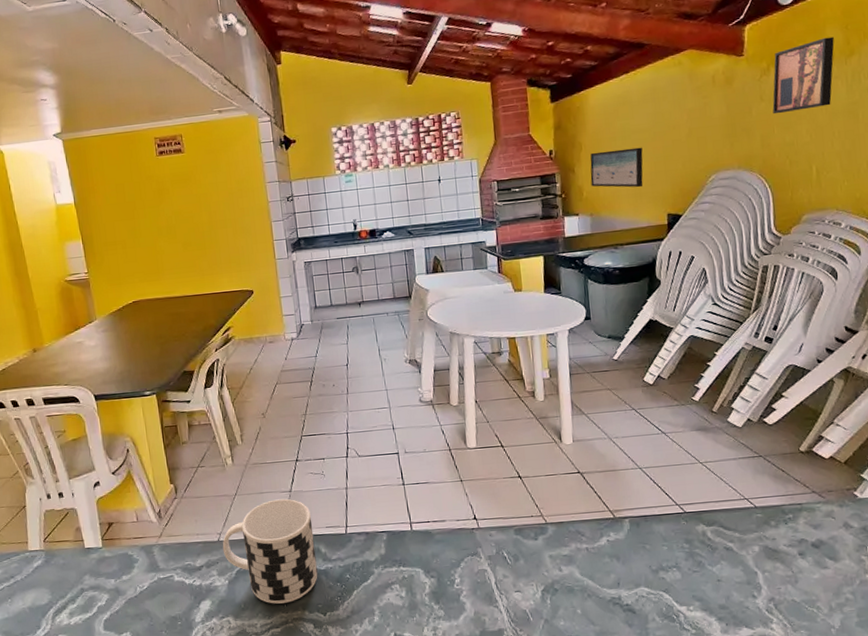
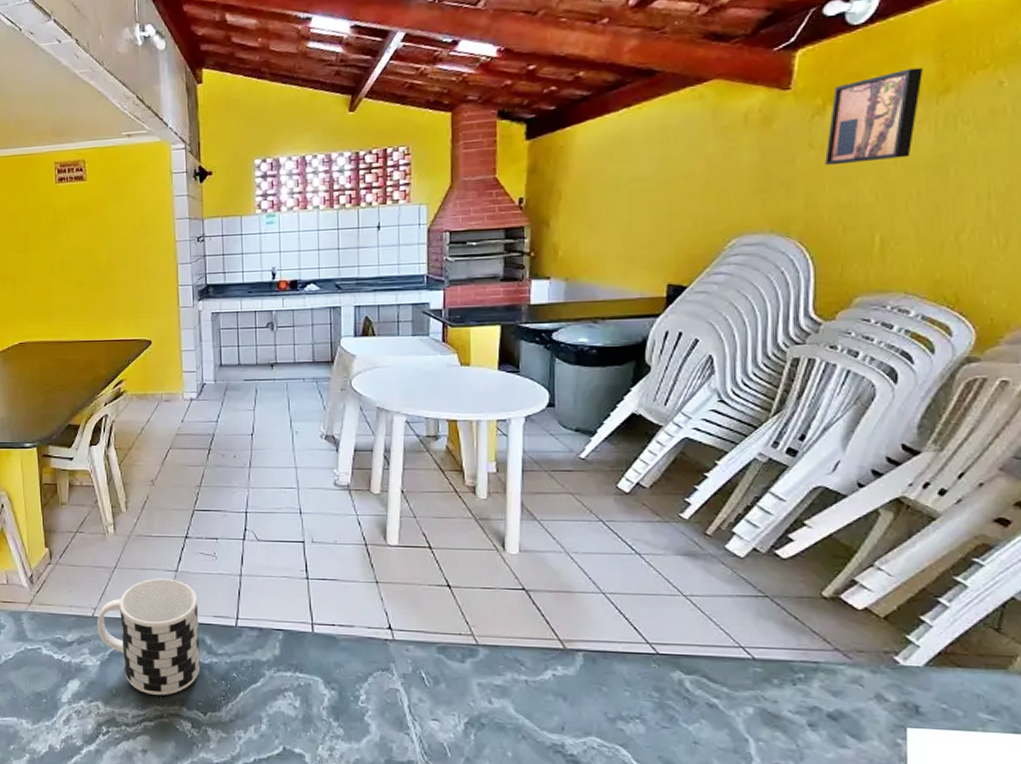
wall art: present [590,147,643,188] -> none [569,199,641,250]

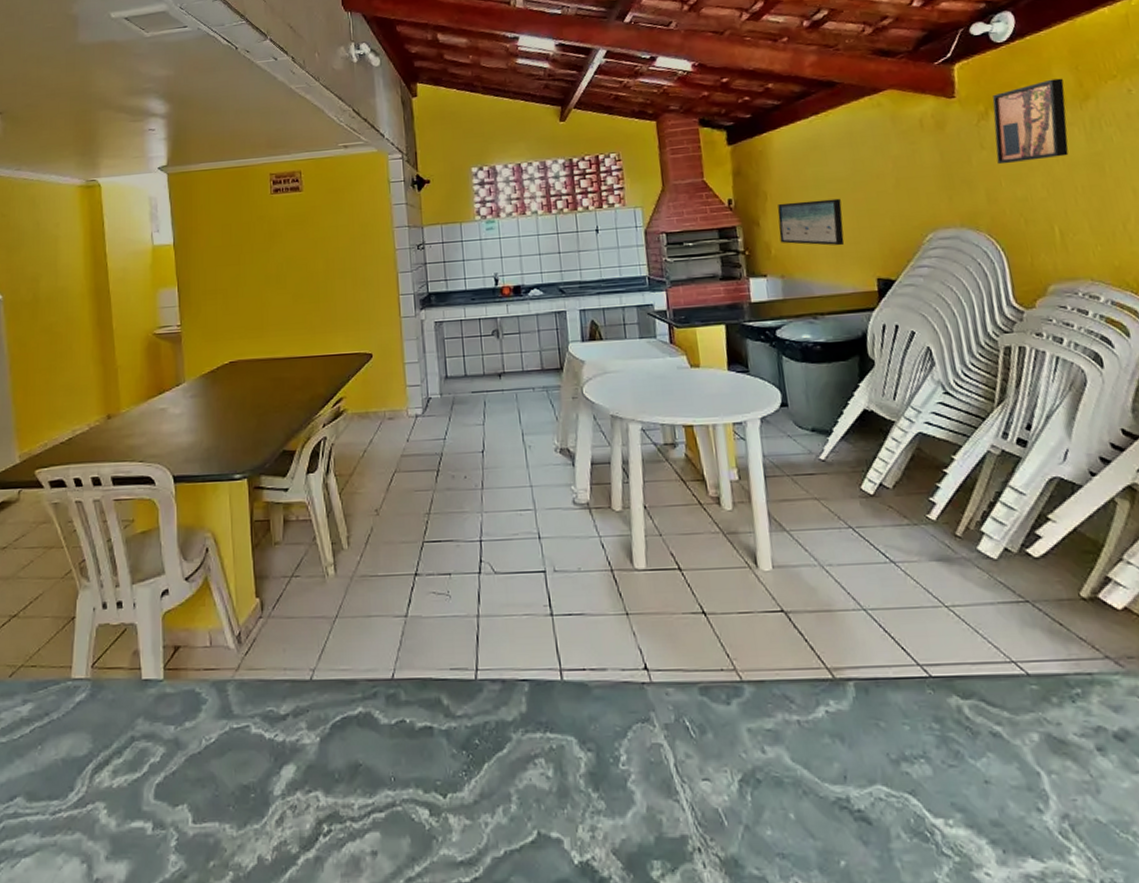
cup: present [96,578,201,695] -> none [315,626,438,776]
wall art: none [569,199,641,250] -> present [777,198,845,246]

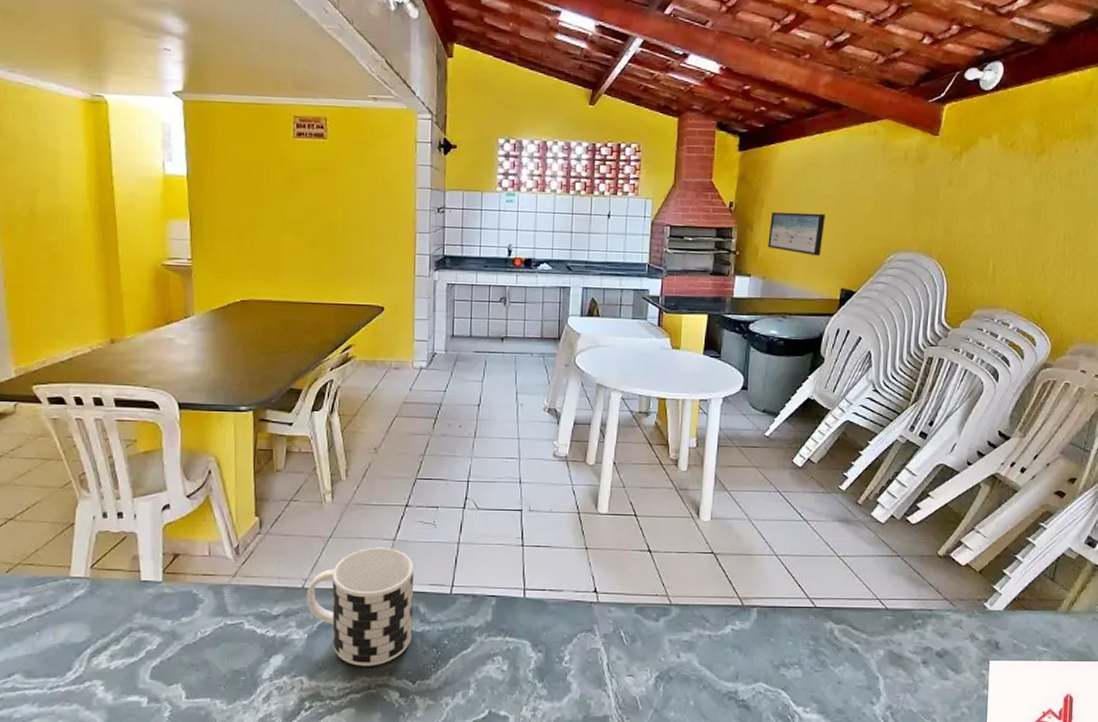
cup: none [315,626,438,776] -> present [306,547,415,666]
wall art: present [992,78,1069,165] -> none [959,131,1028,202]

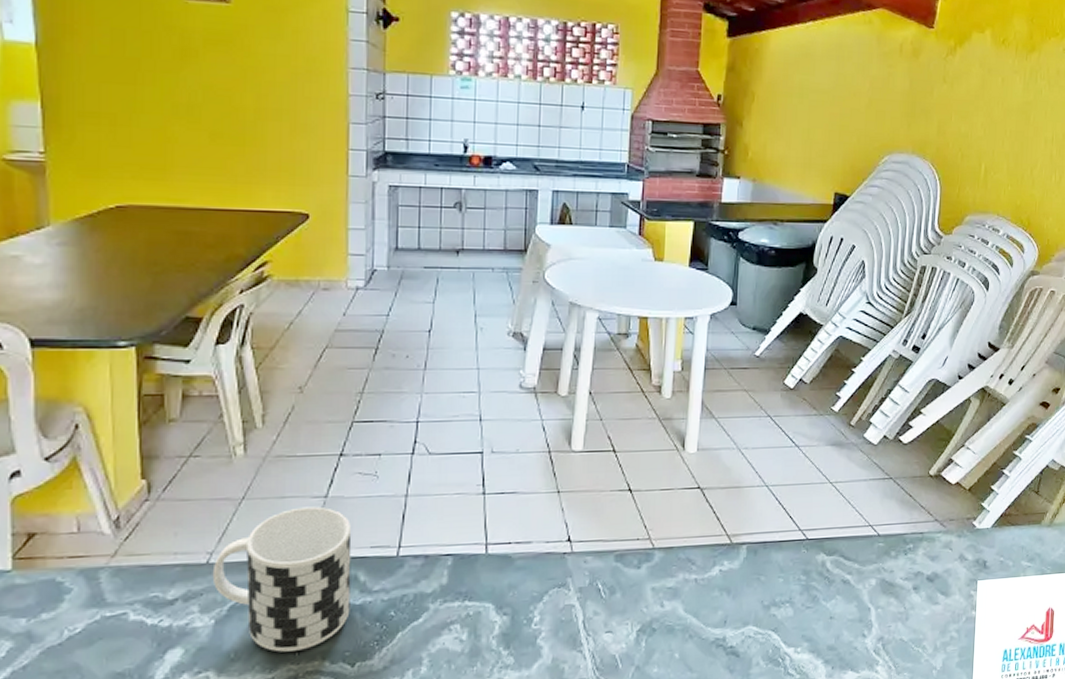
wall art: present [768,211,825,257] -> none [758,106,819,157]

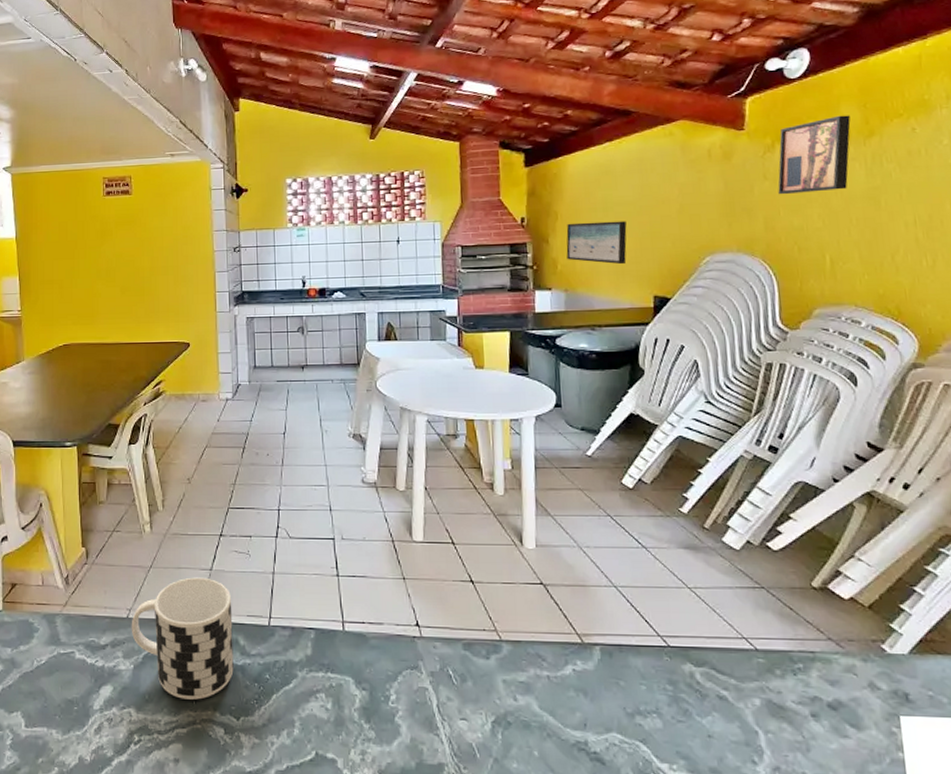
wall art: none [758,106,819,157] -> present [566,221,627,265]
wall art: none [953,26,1019,101] -> present [778,115,851,195]

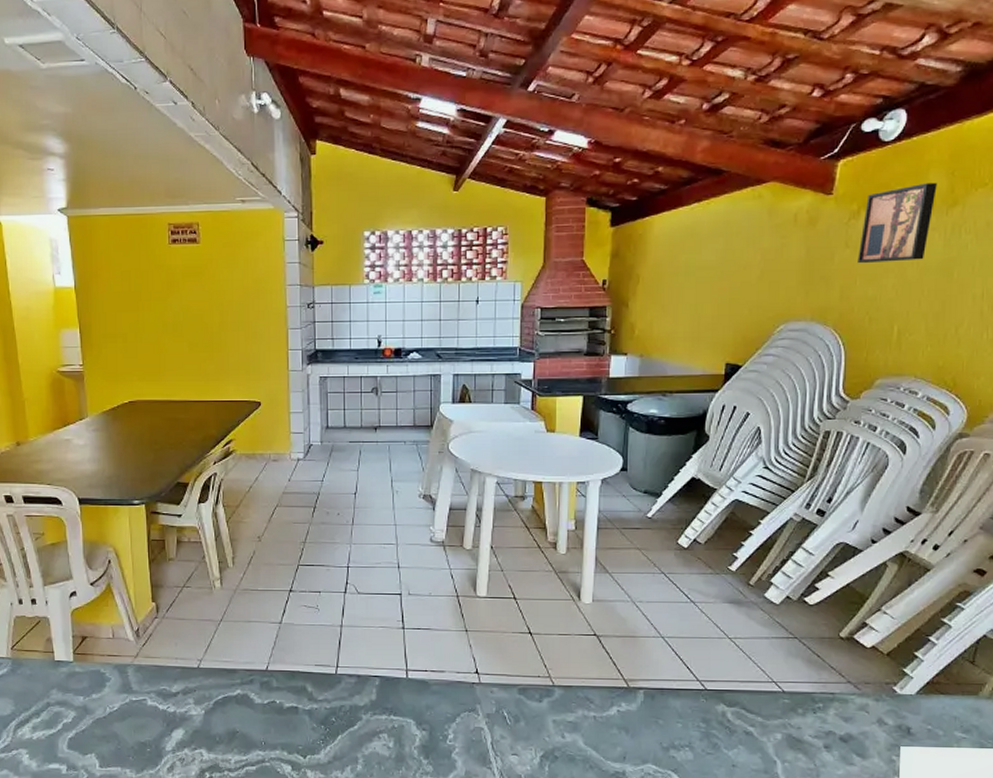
cup: present [131,577,234,700] -> none [202,630,301,741]
wall art: present [566,221,627,265] -> none [645,286,707,331]

